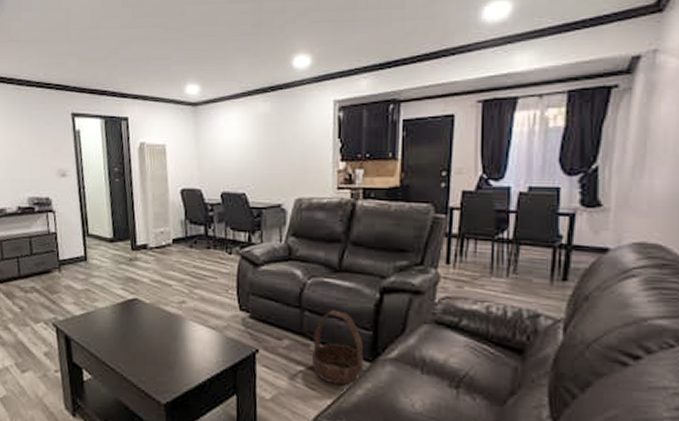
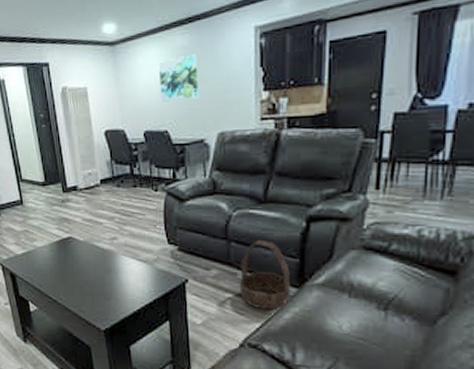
wall art: none [239,121,278,165] -> present [158,54,199,102]

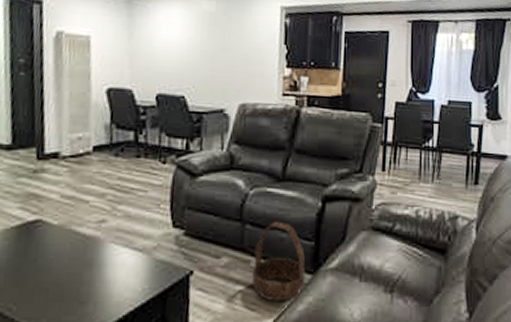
wall art: present [158,54,199,102] -> none [179,21,223,67]

